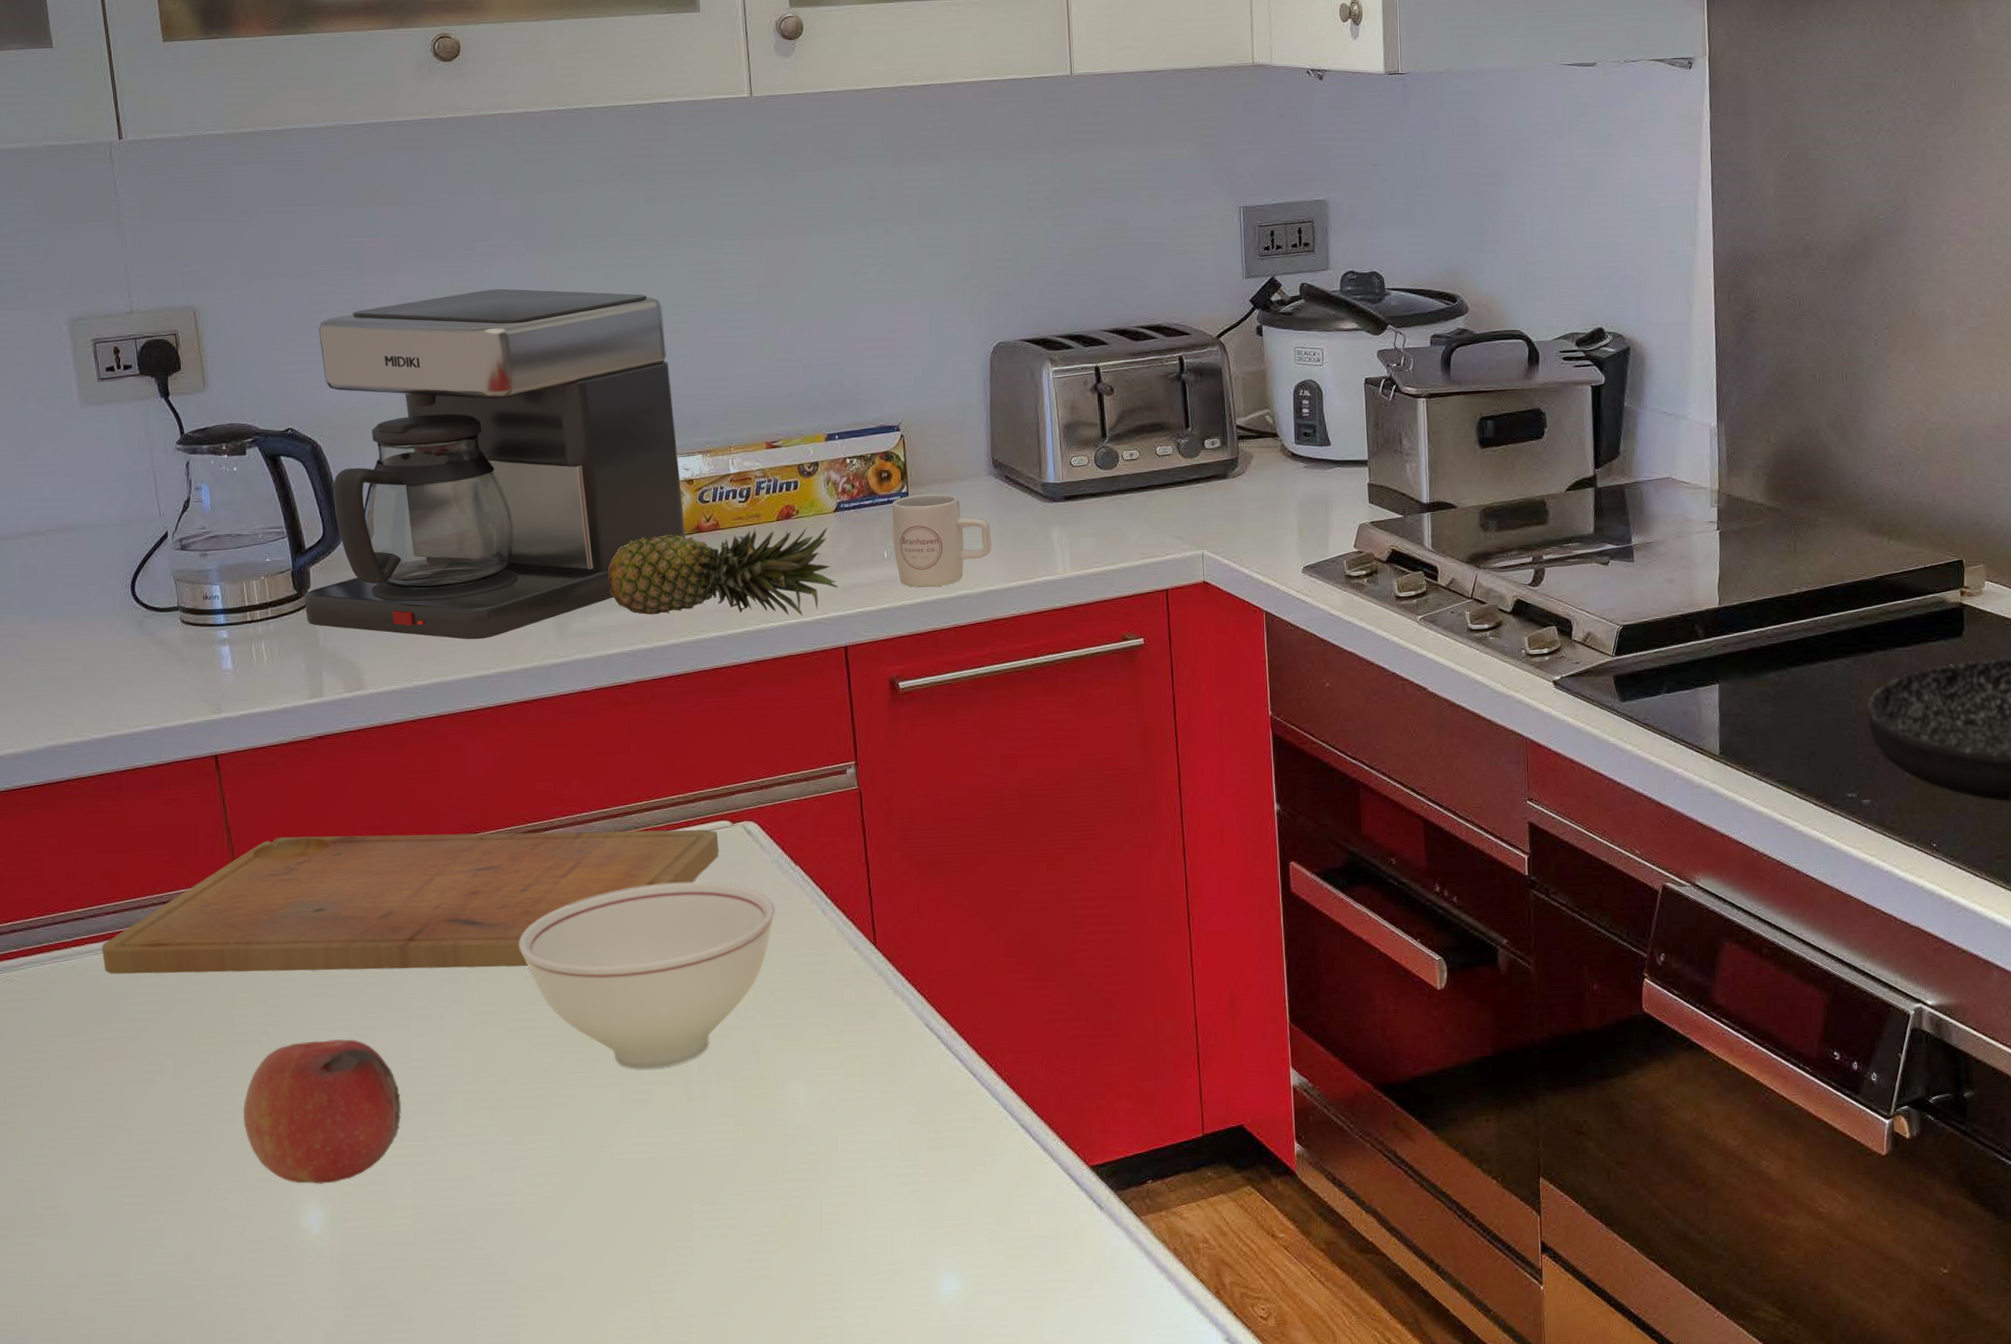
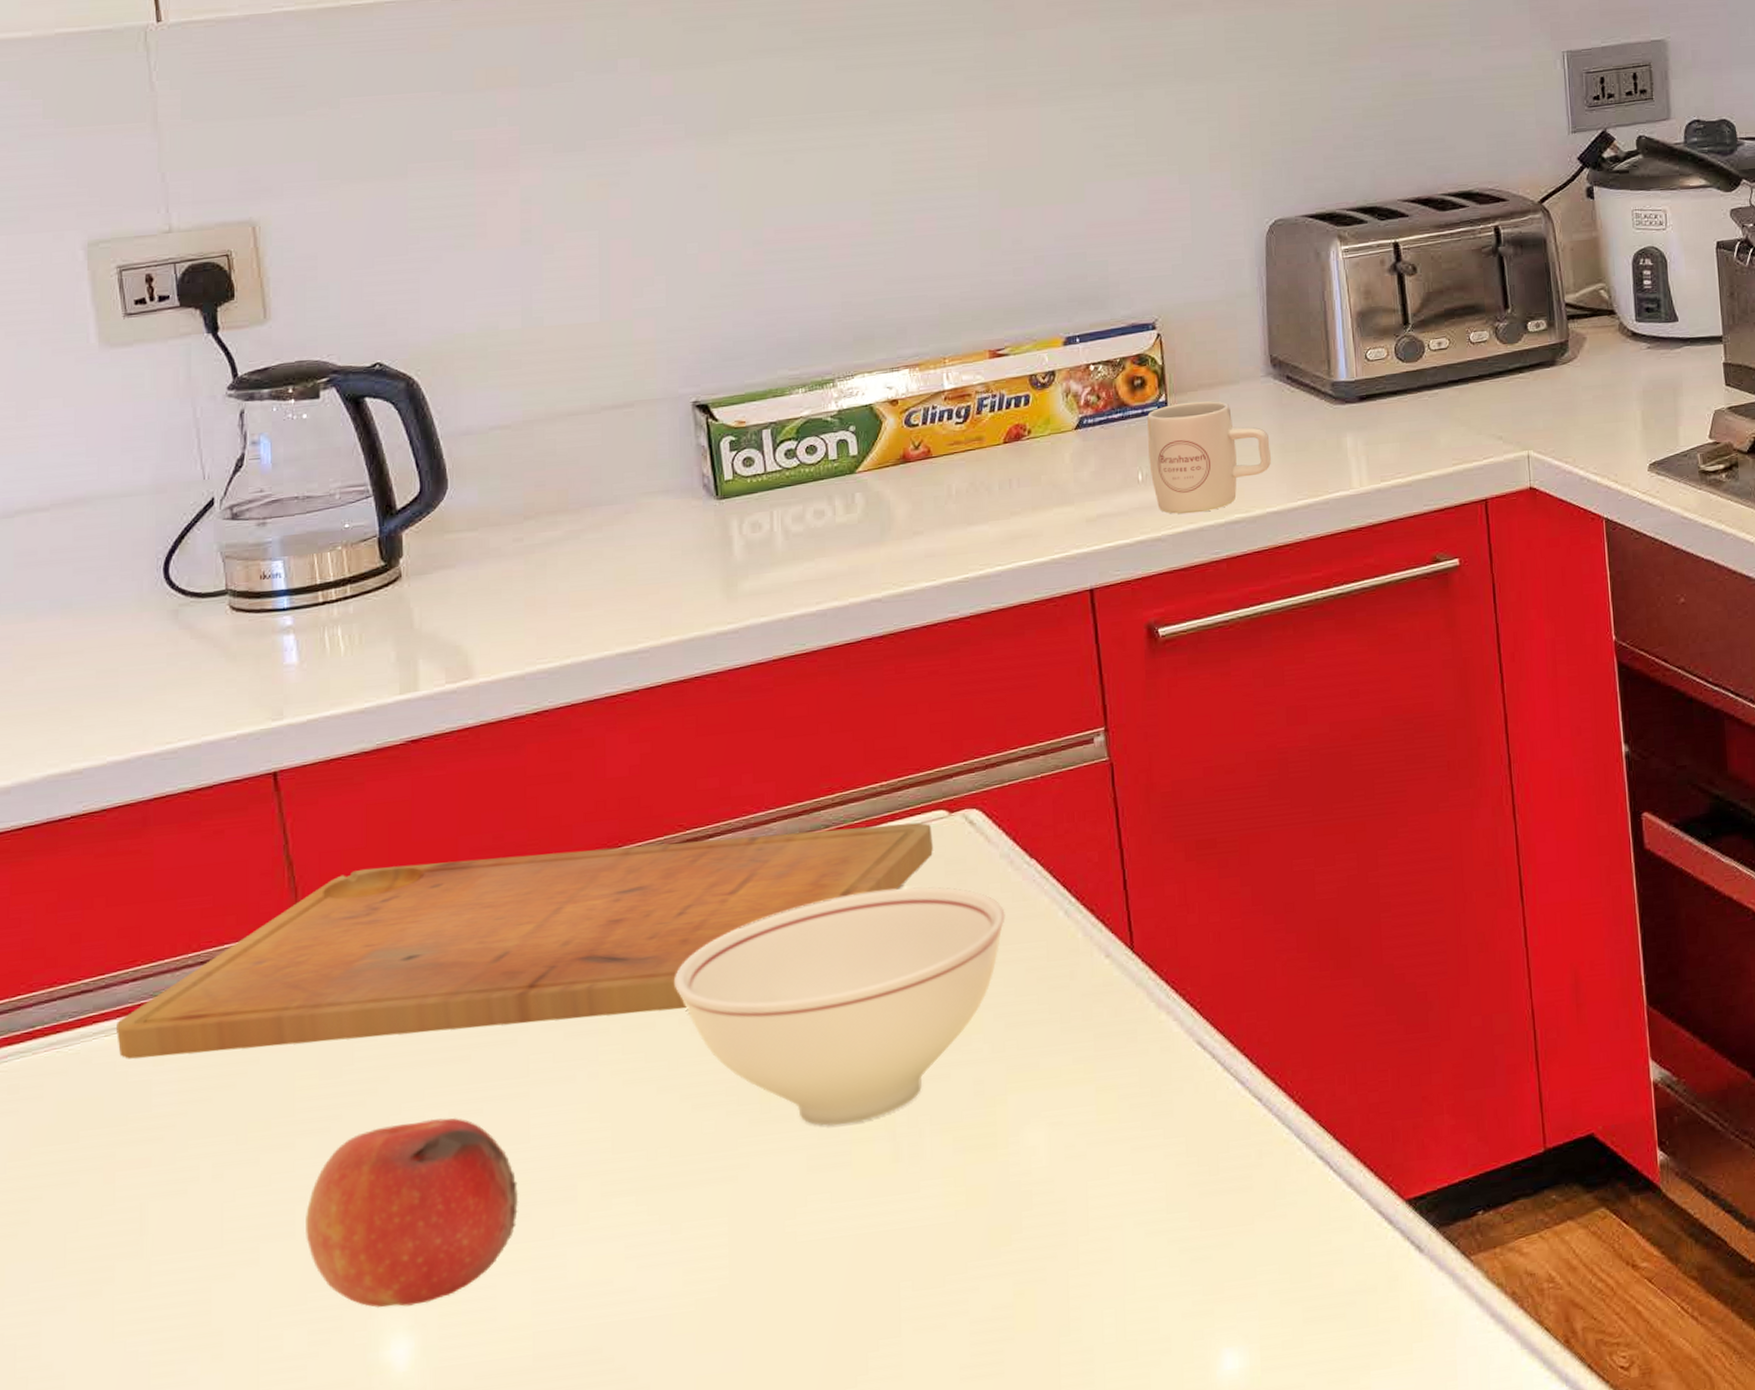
coffee maker: present [304,288,686,640] -> none [394,181,889,609]
fruit: present [607,527,839,616] -> none [789,448,1082,566]

